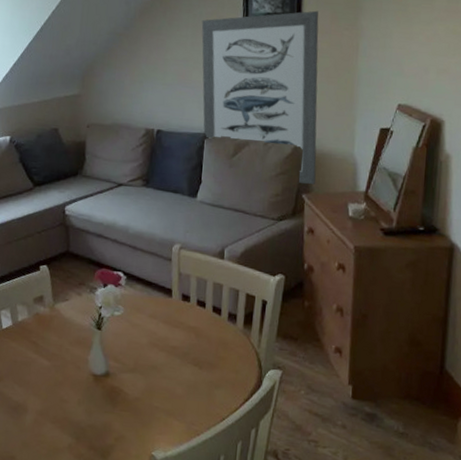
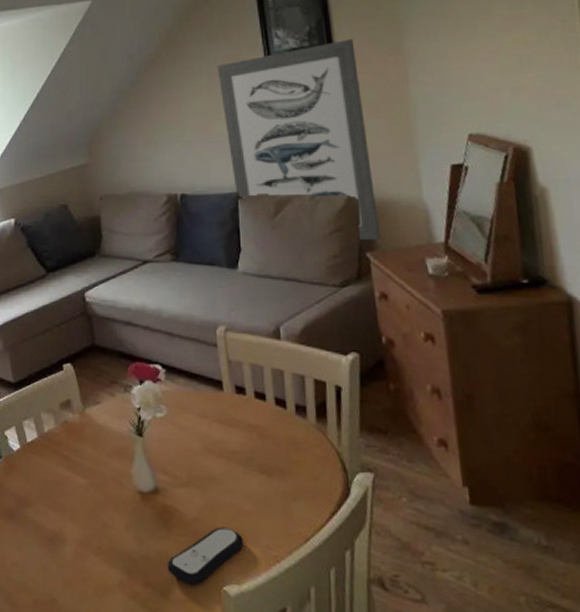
remote control: none [109,405,173,450] -> present [167,527,244,585]

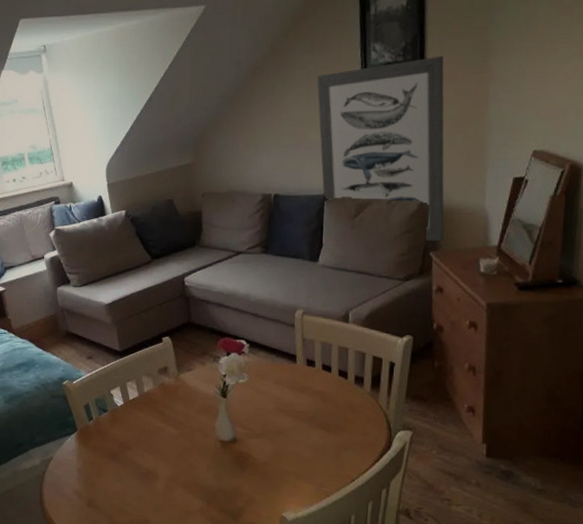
remote control: present [167,527,244,585] -> none [239,469,302,512]

